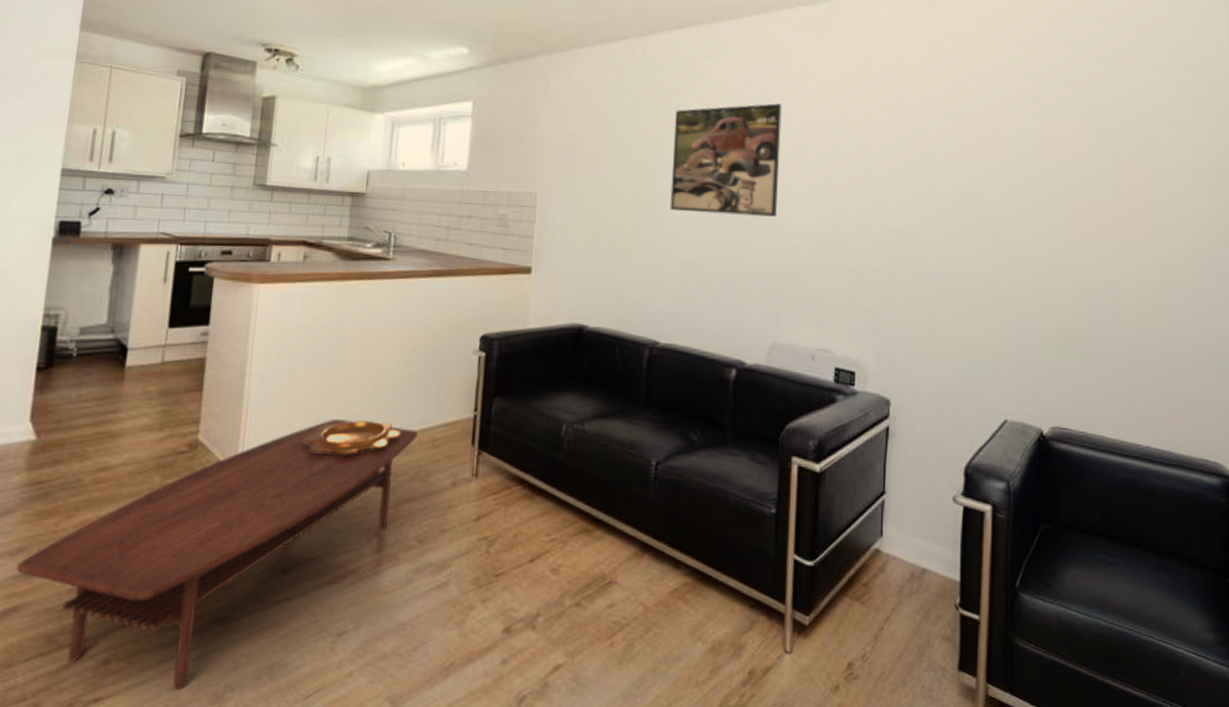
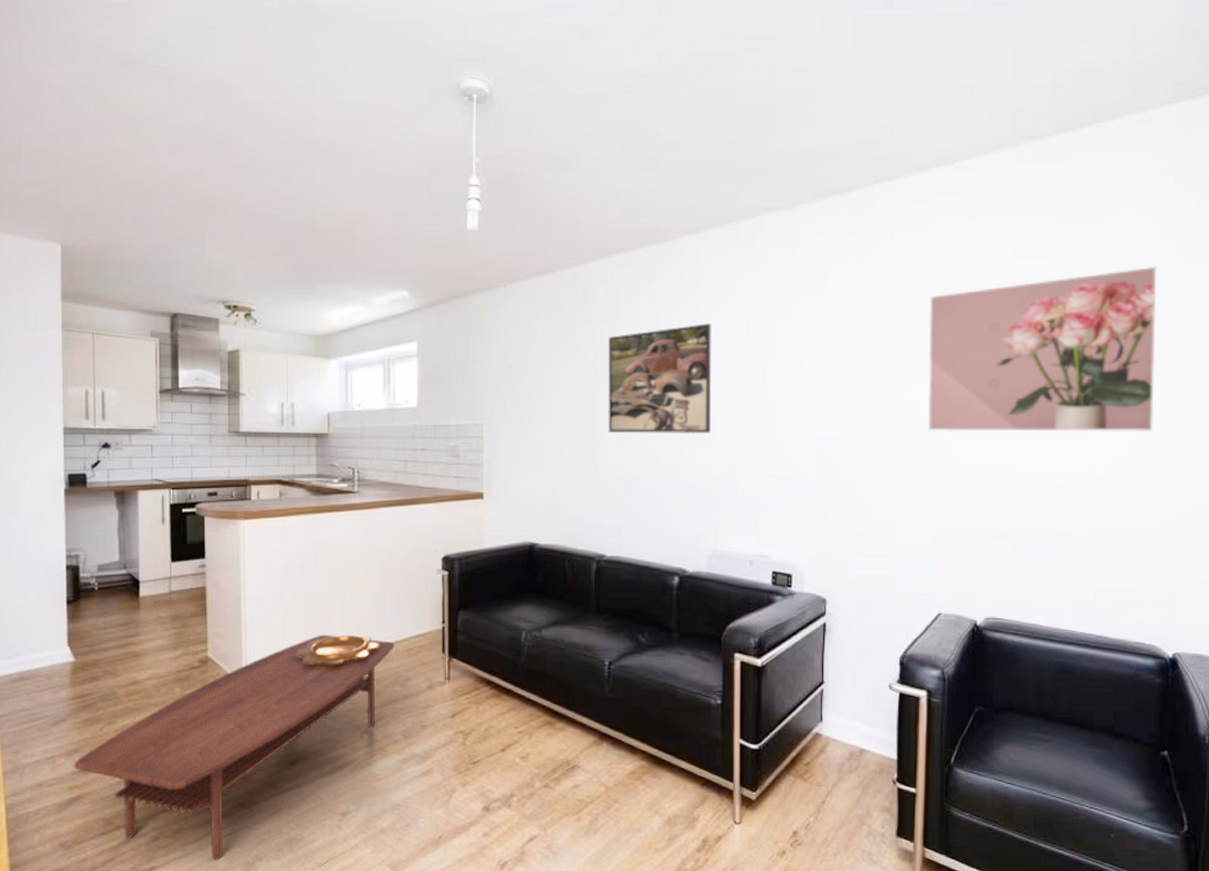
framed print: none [995,78,1213,242] -> present [927,266,1157,432]

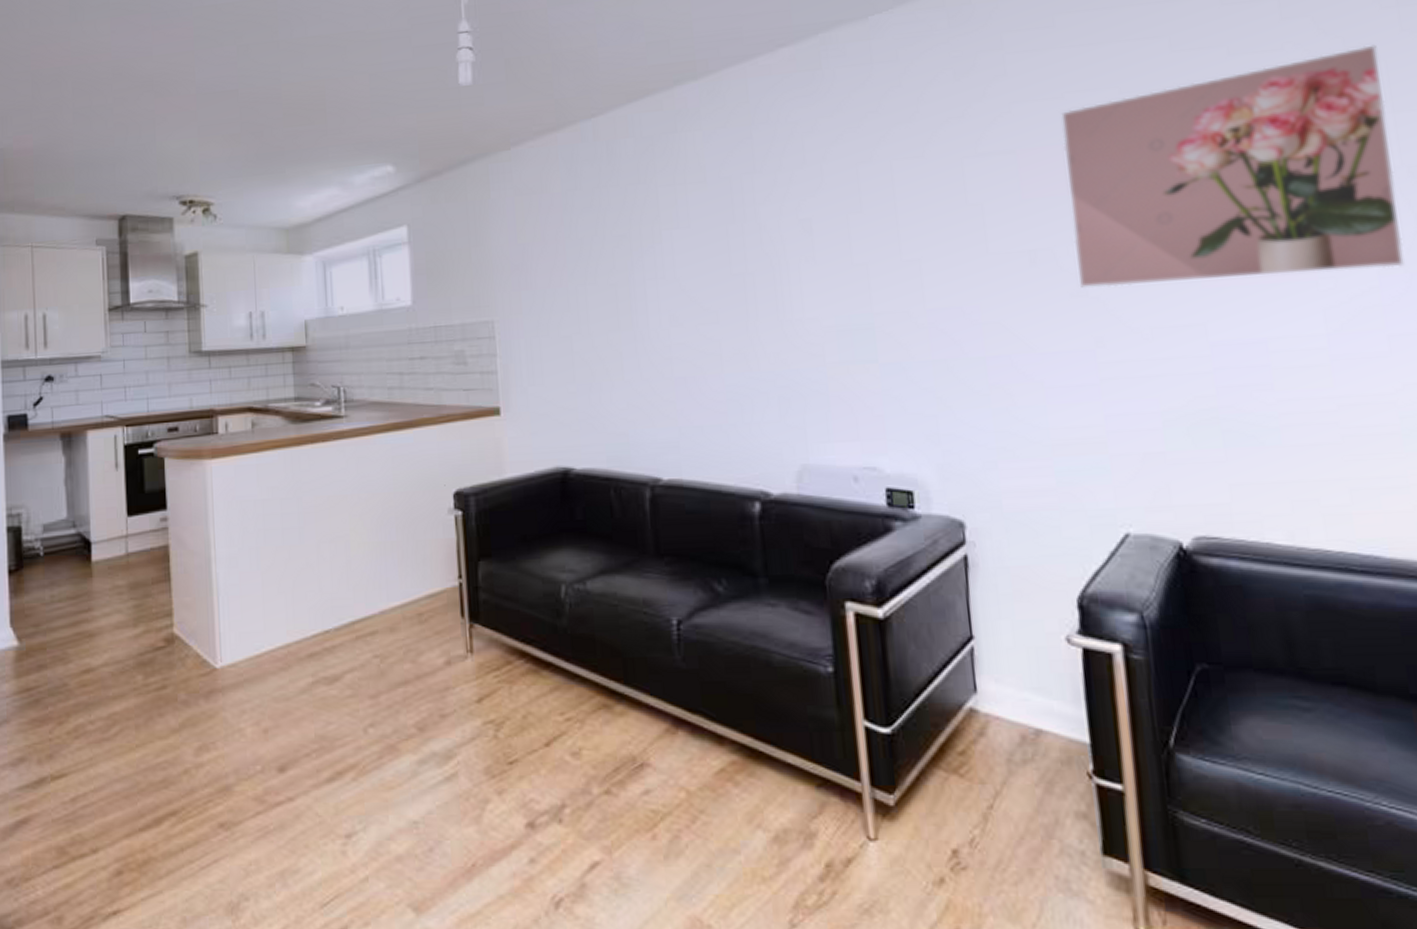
coffee table: present [74,634,394,861] -> none [20,599,401,902]
decorative bowl: present [296,635,379,665] -> none [280,599,382,639]
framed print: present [608,323,712,434] -> none [643,172,787,320]

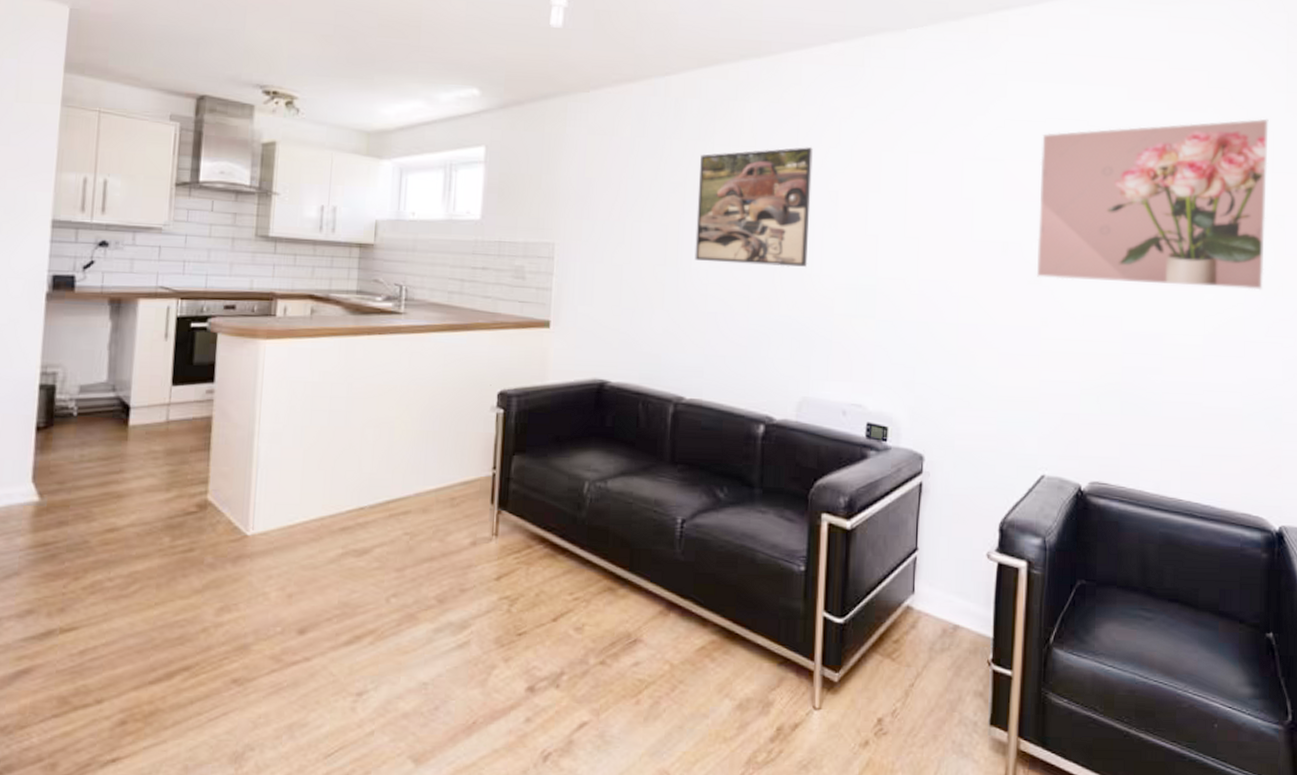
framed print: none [643,172,787,320] -> present [694,147,813,267]

